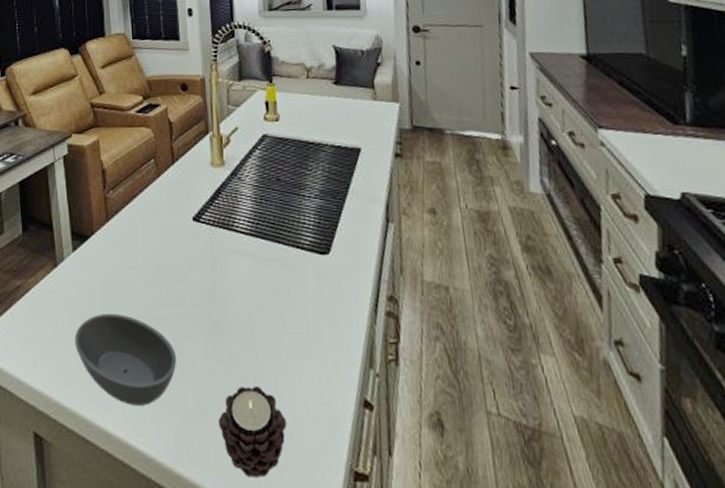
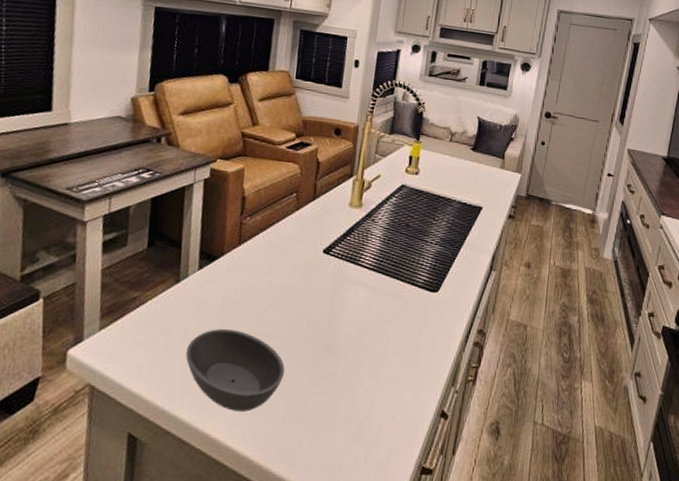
candle: present [218,385,287,478] -> none [313,397,374,472]

